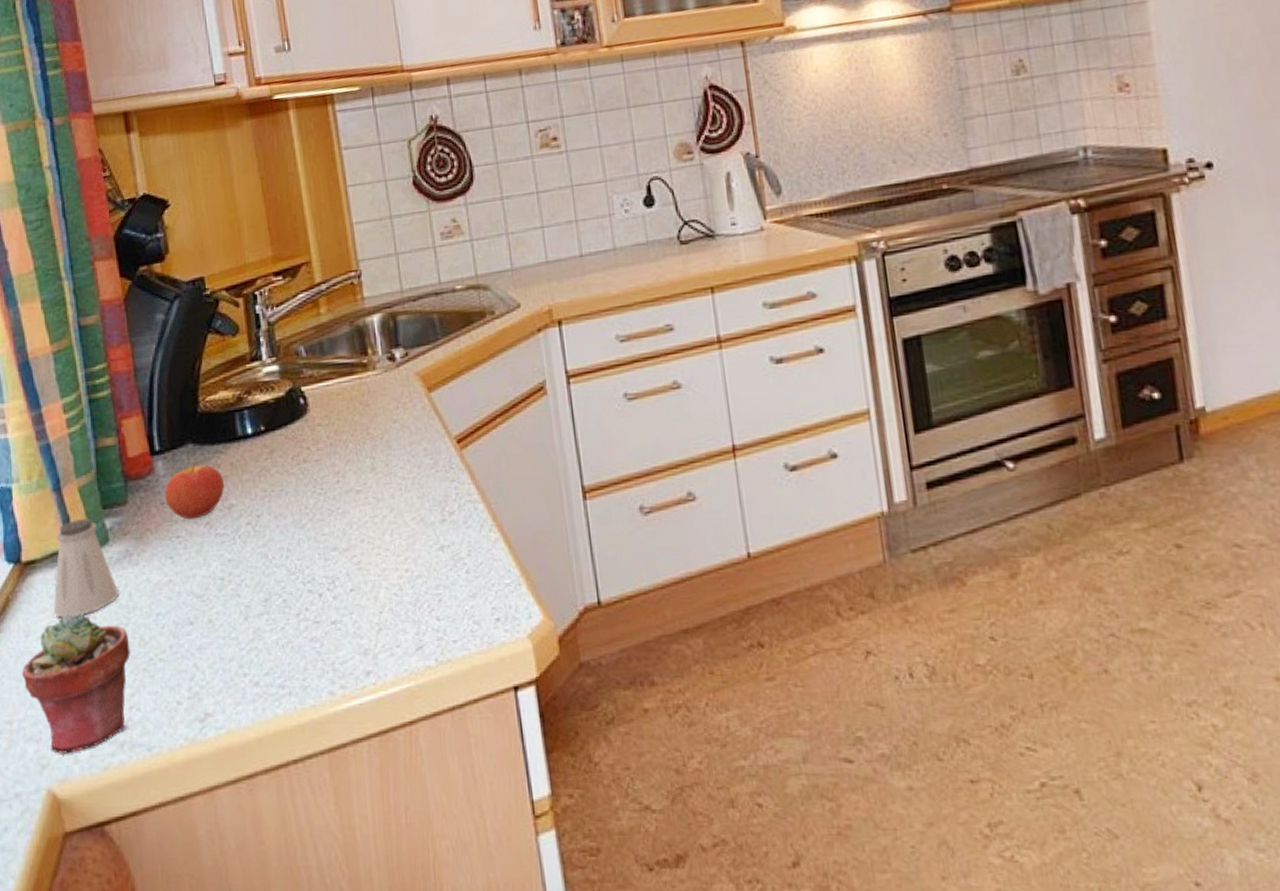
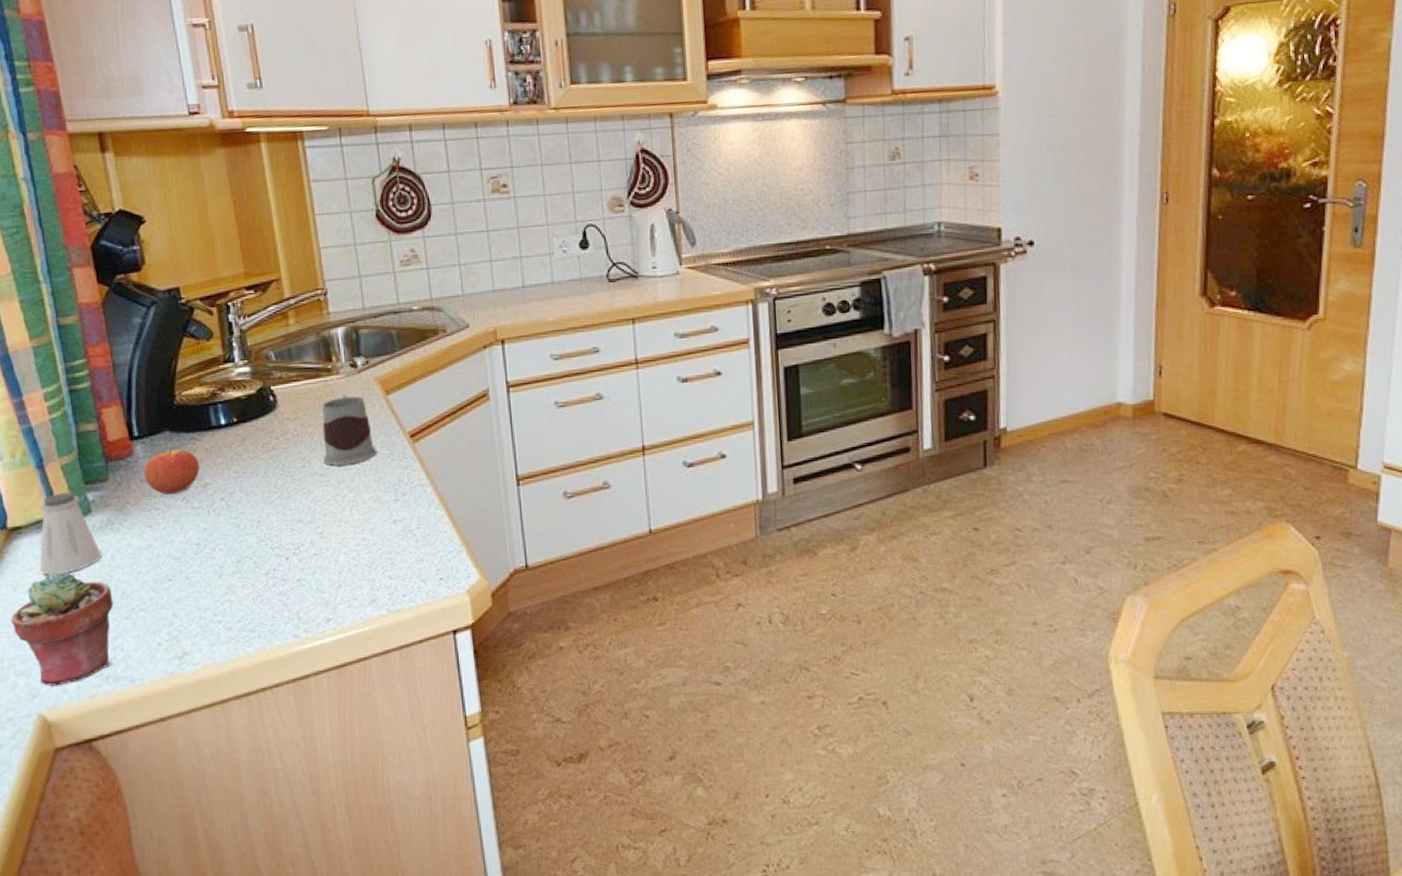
mug: none [357,393,420,480] -> present [322,394,377,466]

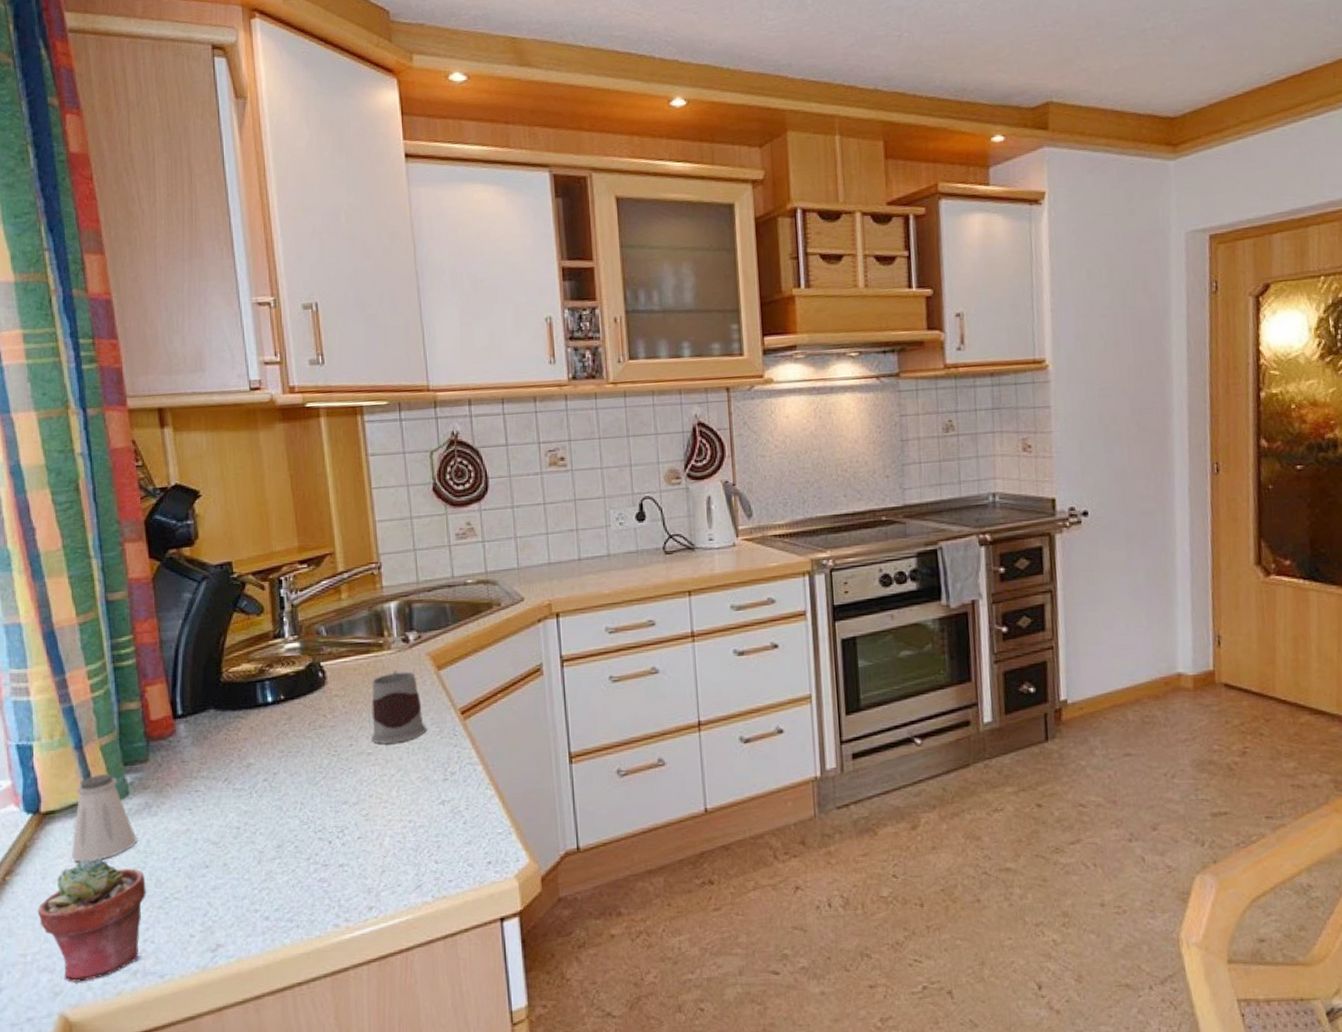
apple: present [143,446,200,495] -> none [185,725,243,776]

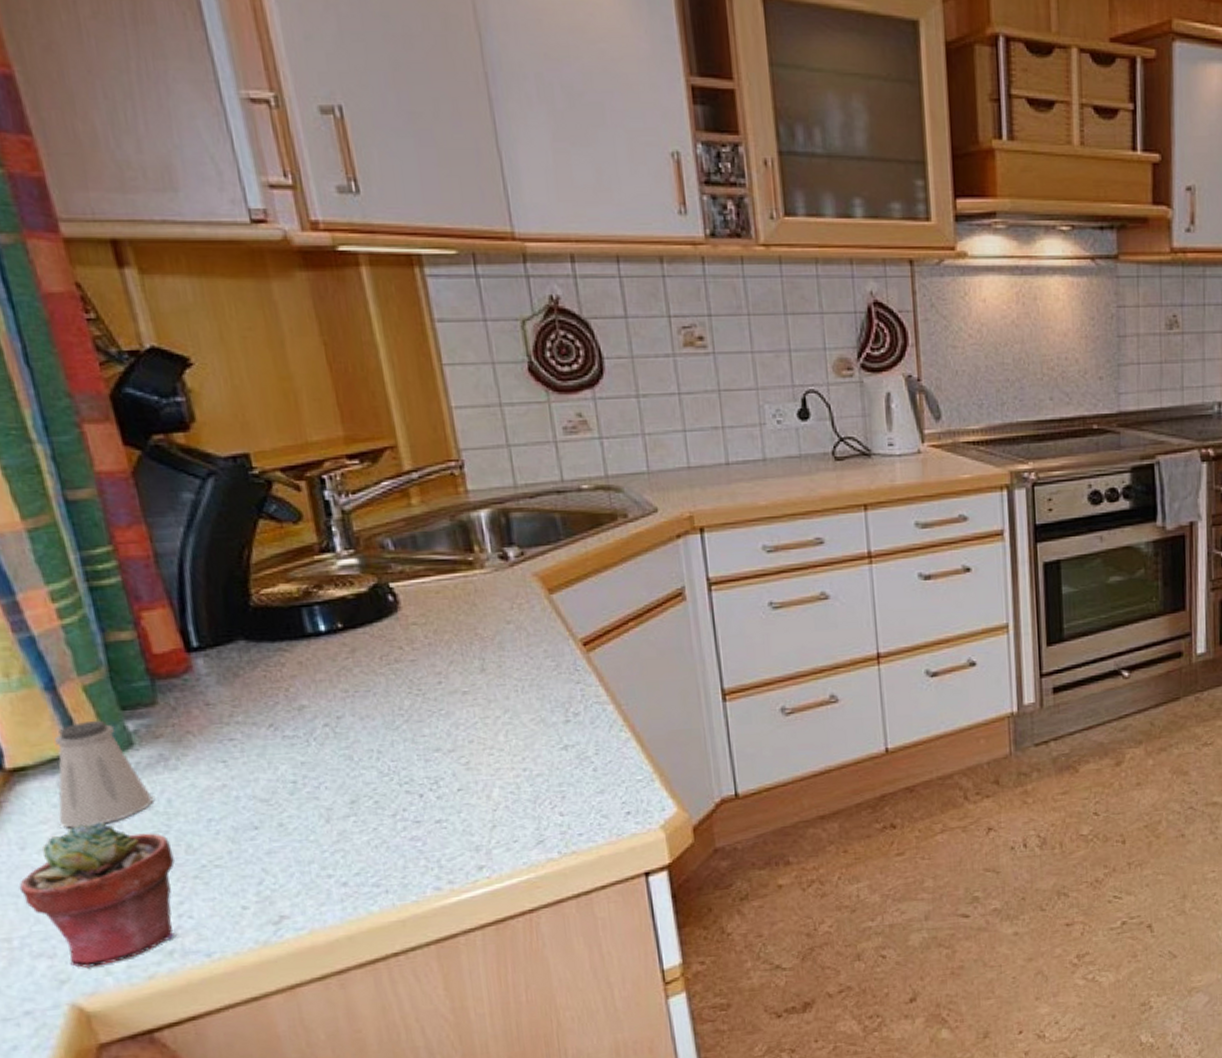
mug: present [371,670,427,745] -> none [462,593,539,682]

